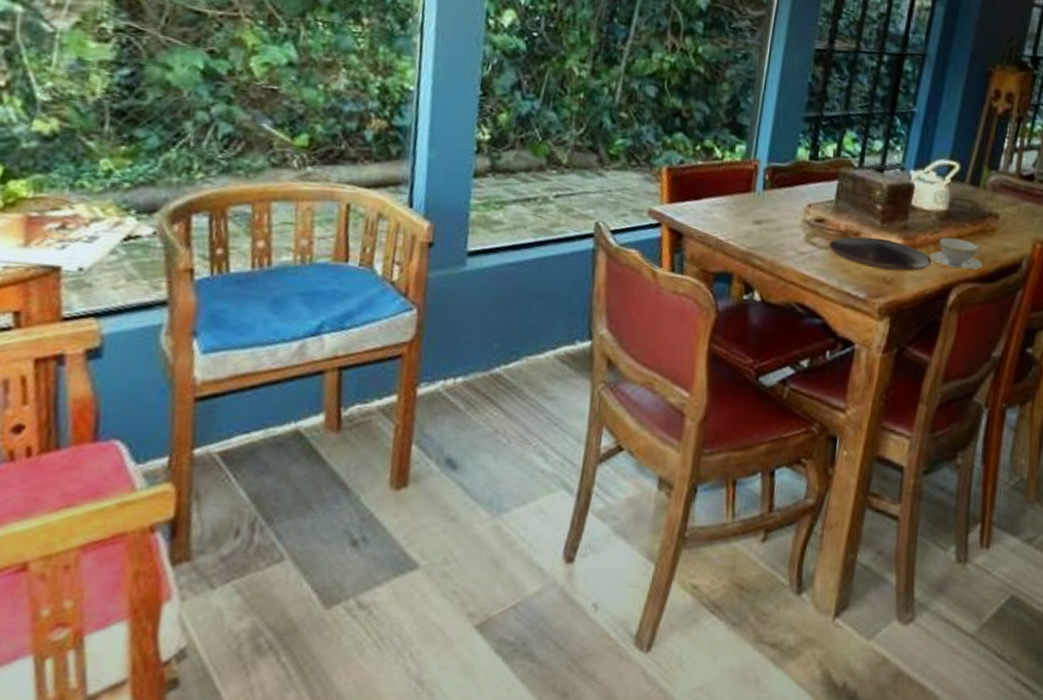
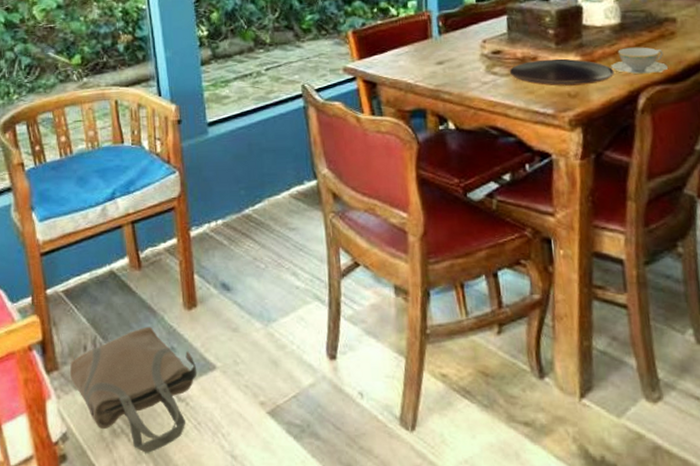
tote bag: none [206,508,393,677] -> present [69,326,197,453]

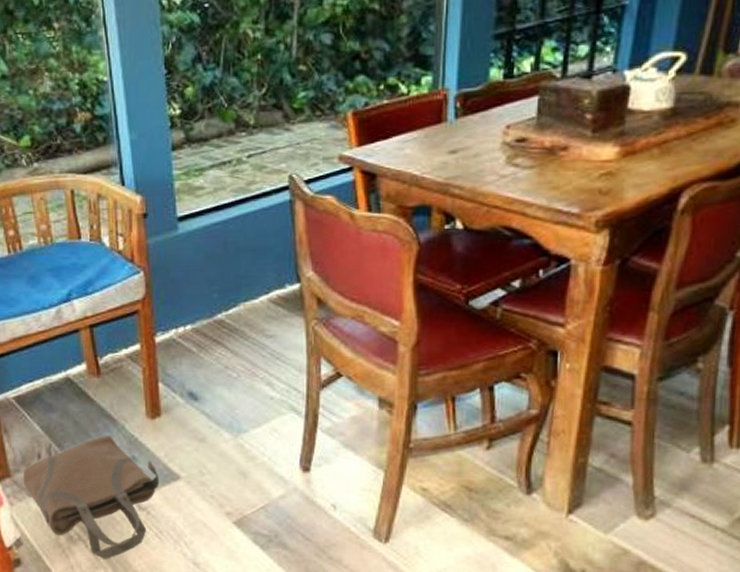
plate: present [509,58,615,86] -> none [533,149,657,181]
teacup: present [611,47,669,74] -> none [654,136,722,169]

